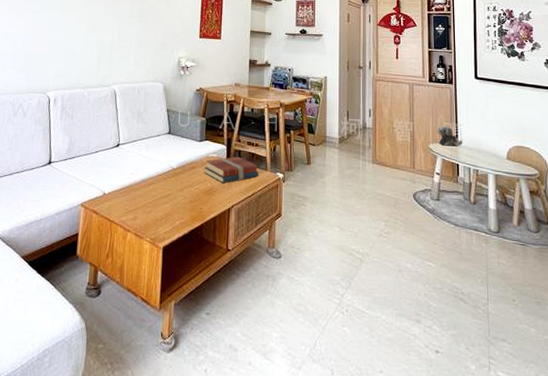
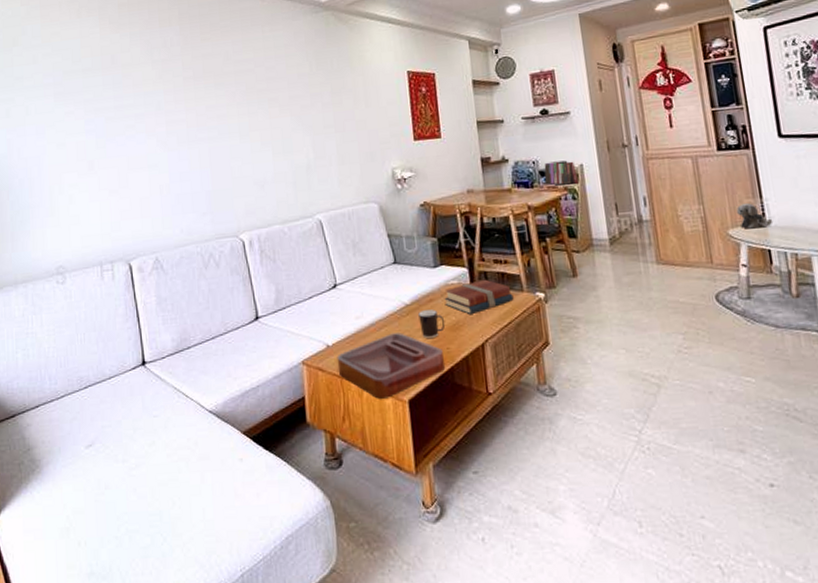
decorative tray: none [109,190,197,243] -> present [337,333,446,399]
mug: none [181,175,202,199] -> present [418,309,445,339]
books: none [296,71,322,91] -> present [544,160,578,185]

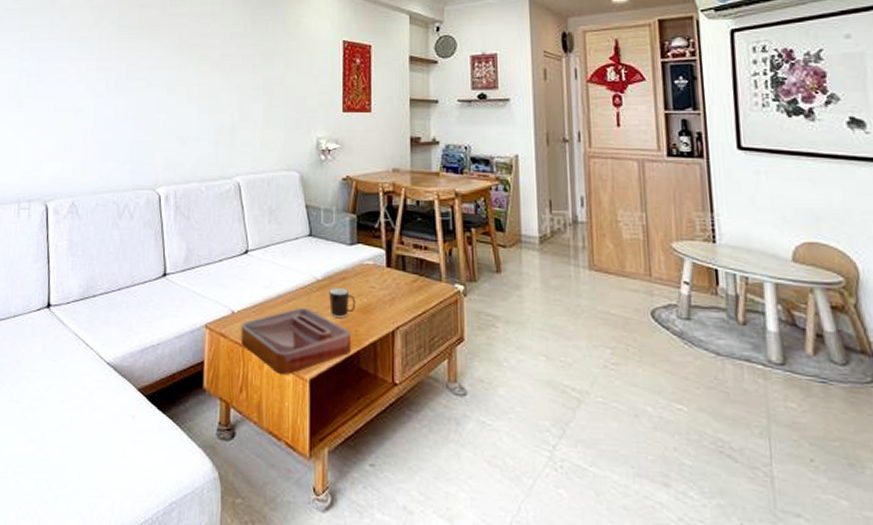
books: present [444,279,514,314] -> none [357,263,431,298]
books: present [544,160,578,185] -> none [475,149,512,175]
plush toy: present [736,203,772,229] -> none [682,217,722,245]

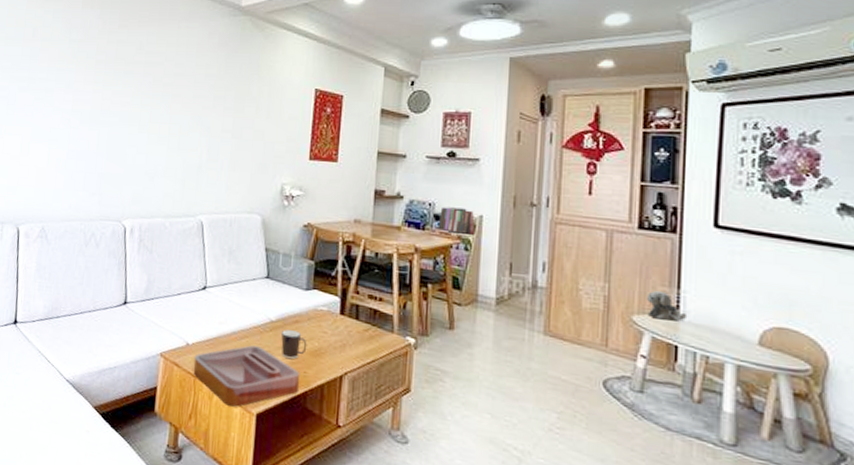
books: none [475,149,512,175] -> present [437,206,475,235]
plush toy: none [682,217,722,245] -> present [646,291,686,321]

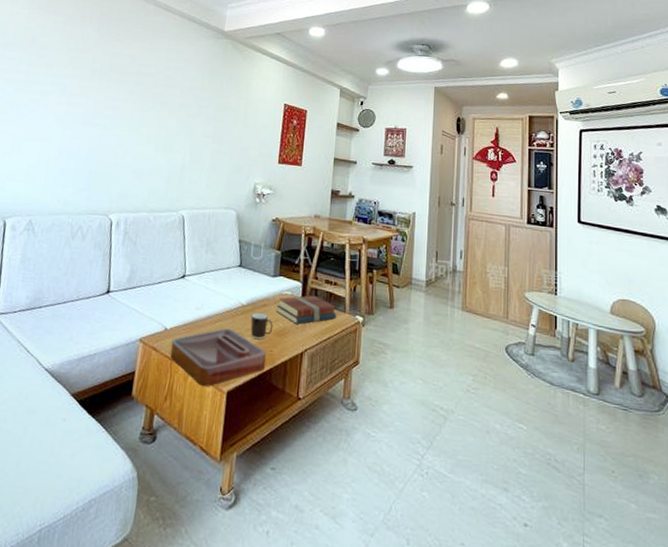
books: none [310,312,382,344] -> present [276,295,336,324]
books: present [437,206,475,235] -> none [381,205,409,228]
plush toy: present [646,291,686,321] -> none [534,273,562,297]

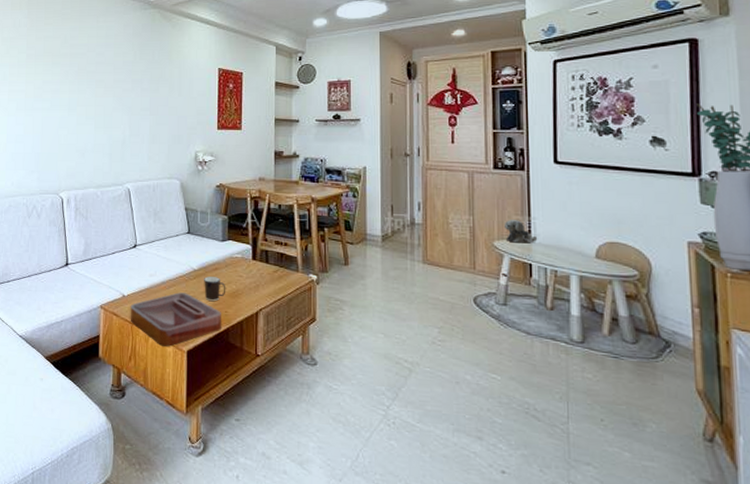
books: present [276,295,336,324] -> none [228,257,289,285]
plush toy: none [534,273,562,297] -> present [503,220,537,243]

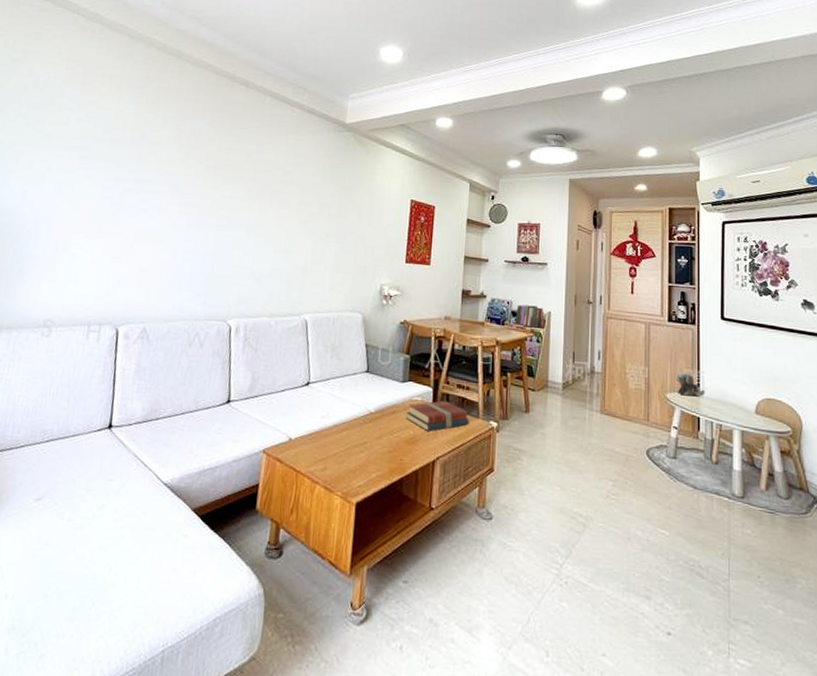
decorative tray: present [130,292,222,347] -> none [295,437,397,498]
mug: present [204,276,226,302] -> none [379,420,403,449]
books: none [228,257,289,285] -> present [406,400,469,431]
books: none [329,162,360,184] -> present [515,304,545,328]

